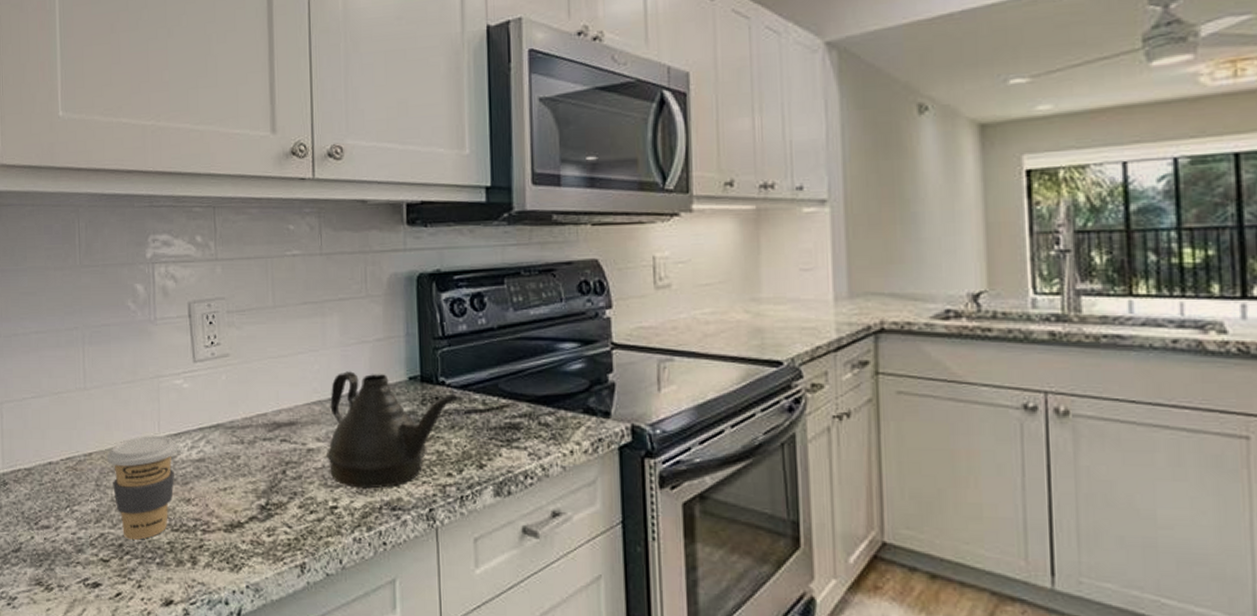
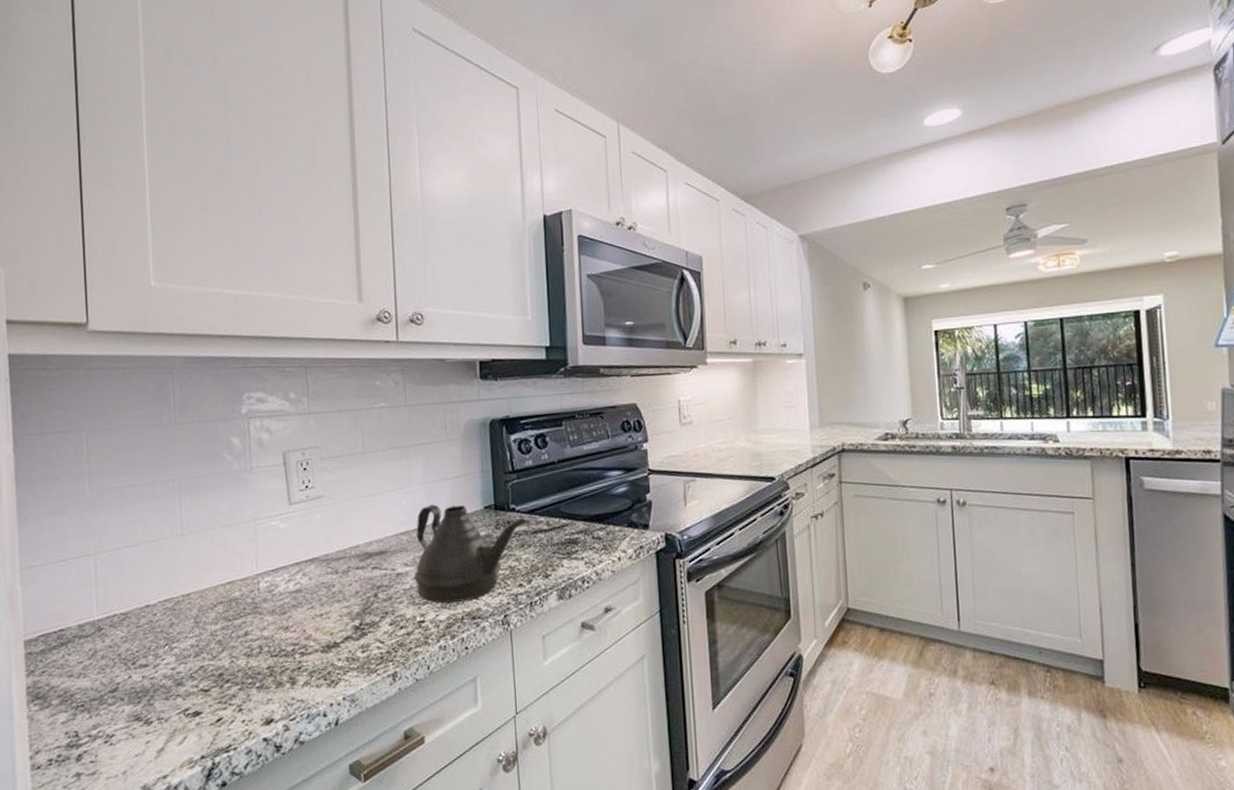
coffee cup: present [106,436,178,540] -> none [205,572,276,669]

